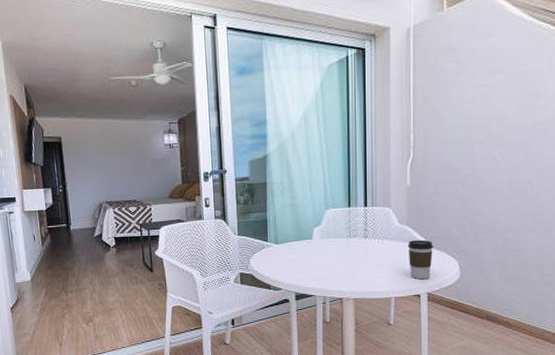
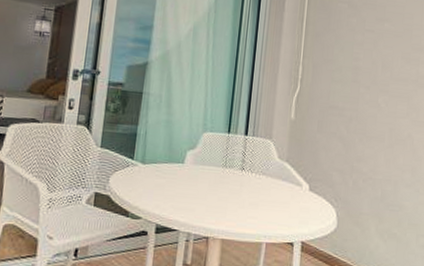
coffee cup: present [407,240,433,280] -> none [285,179,312,226]

